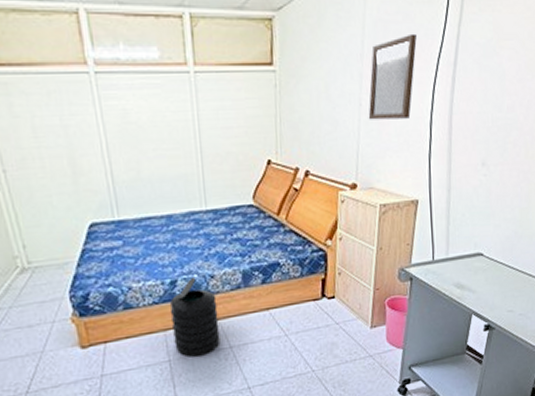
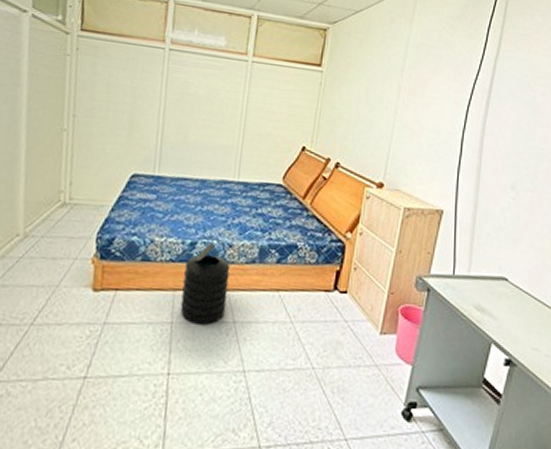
home mirror: present [368,33,417,120] -> none [402,59,455,132]

